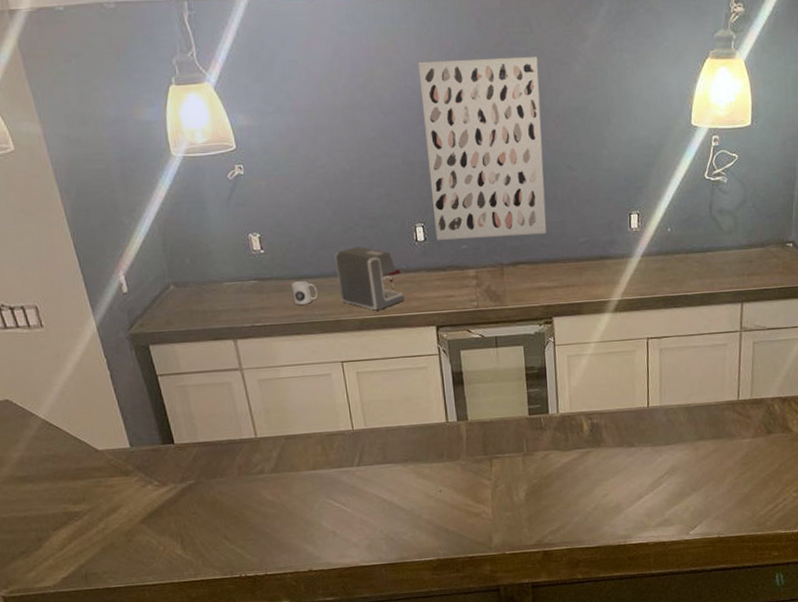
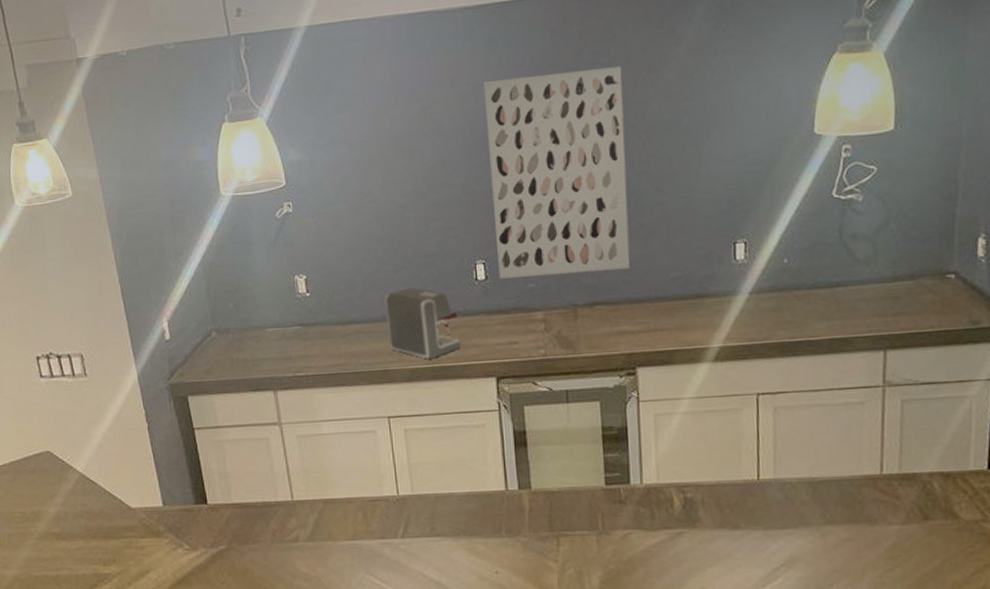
mug: present [291,280,319,305] -> none [337,325,366,353]

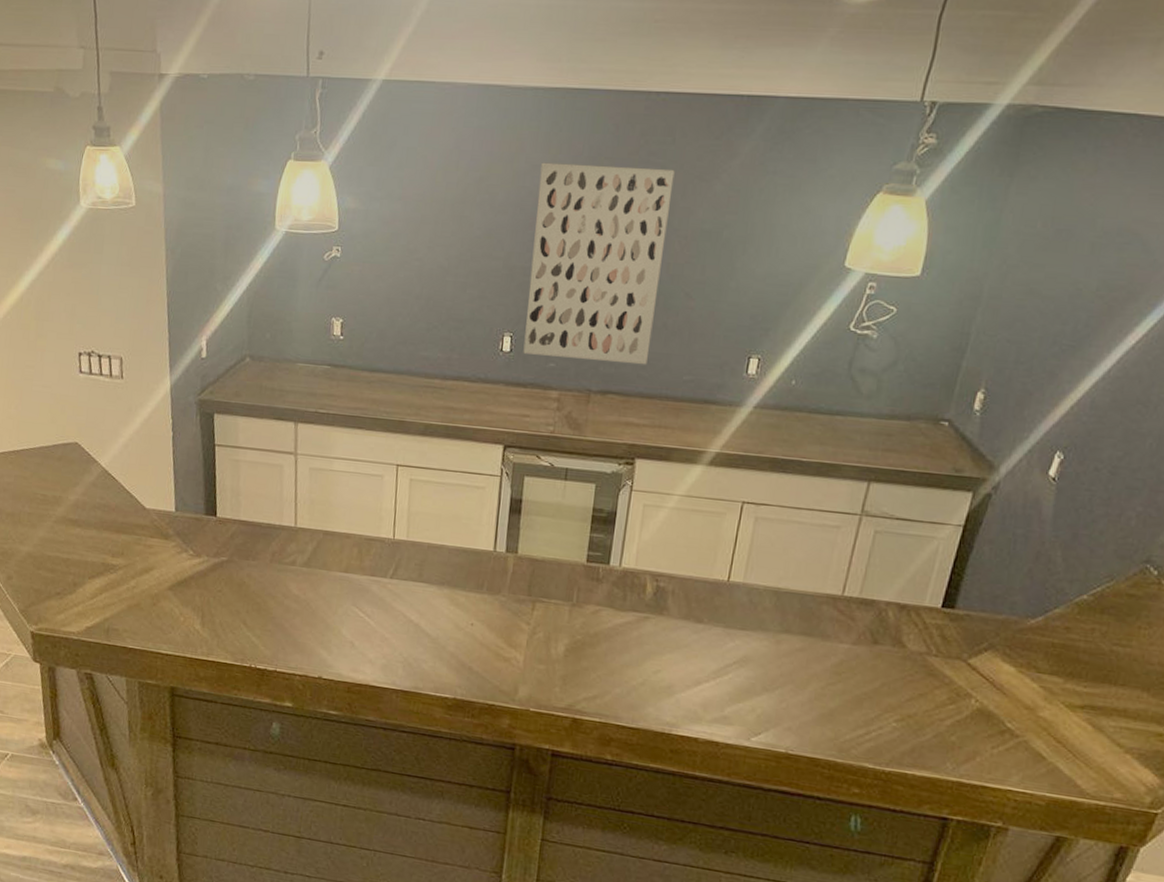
coffee maker: present [384,287,460,359] -> none [410,347,478,418]

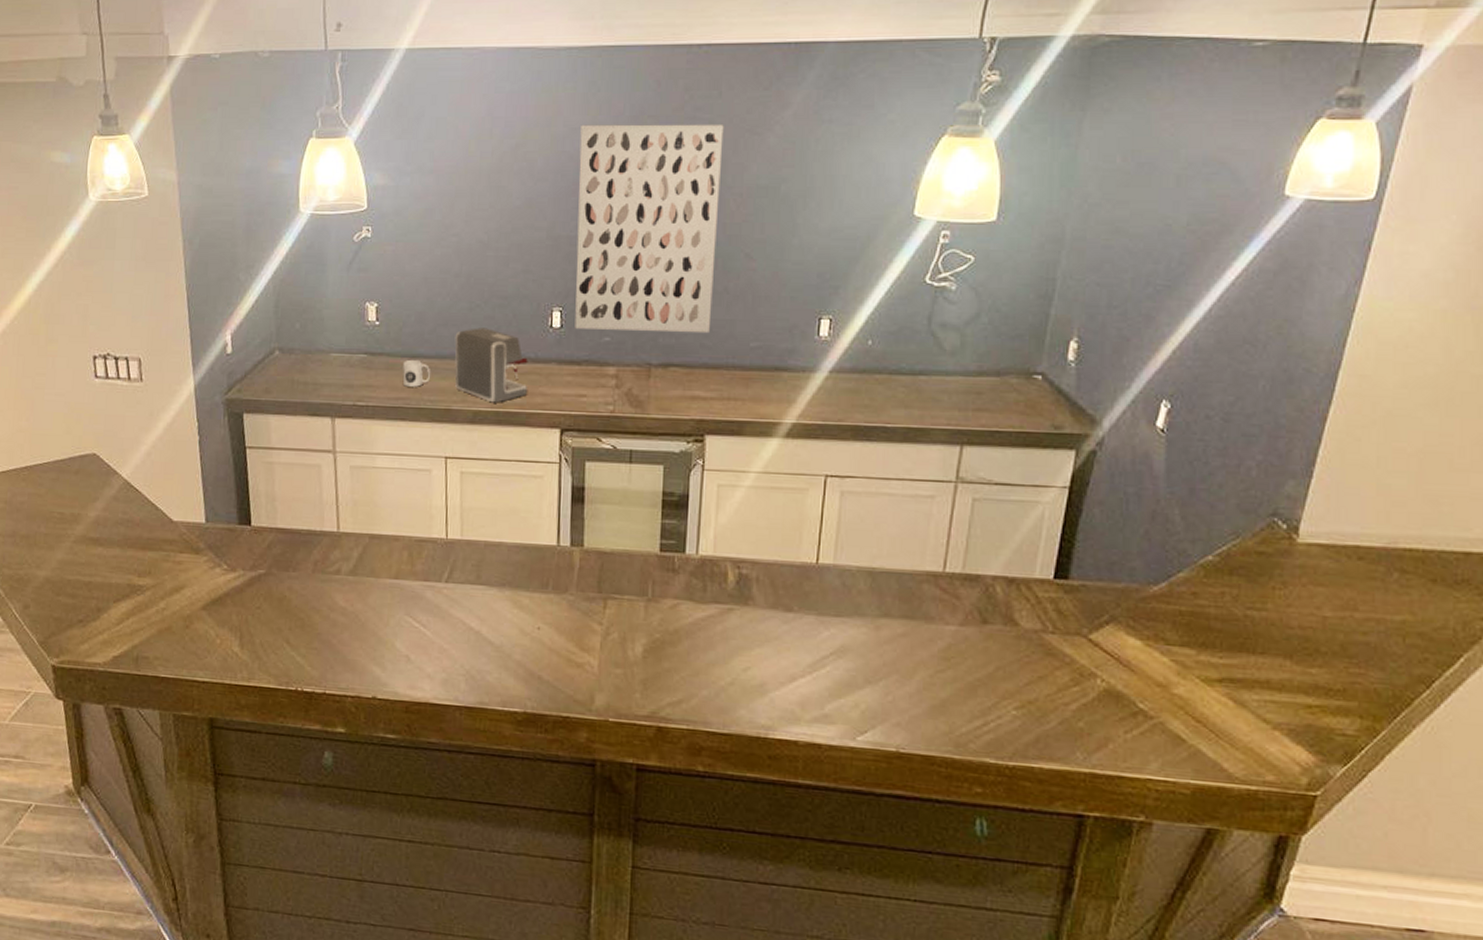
mug: none [362,373,389,399] -> present [402,359,431,387]
coffee maker: none [410,347,478,418] -> present [454,328,528,403]

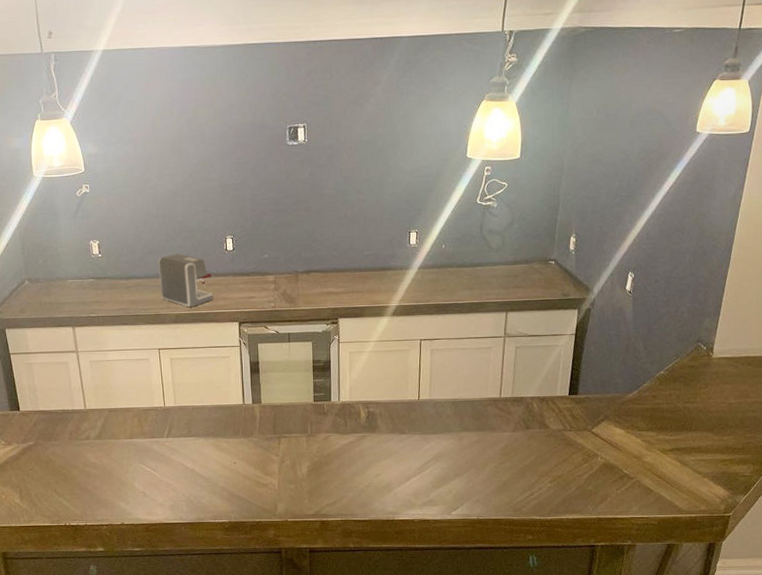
mug: present [402,359,431,387] -> none [122,280,143,300]
wall art: present [575,124,724,334] -> none [235,98,337,250]

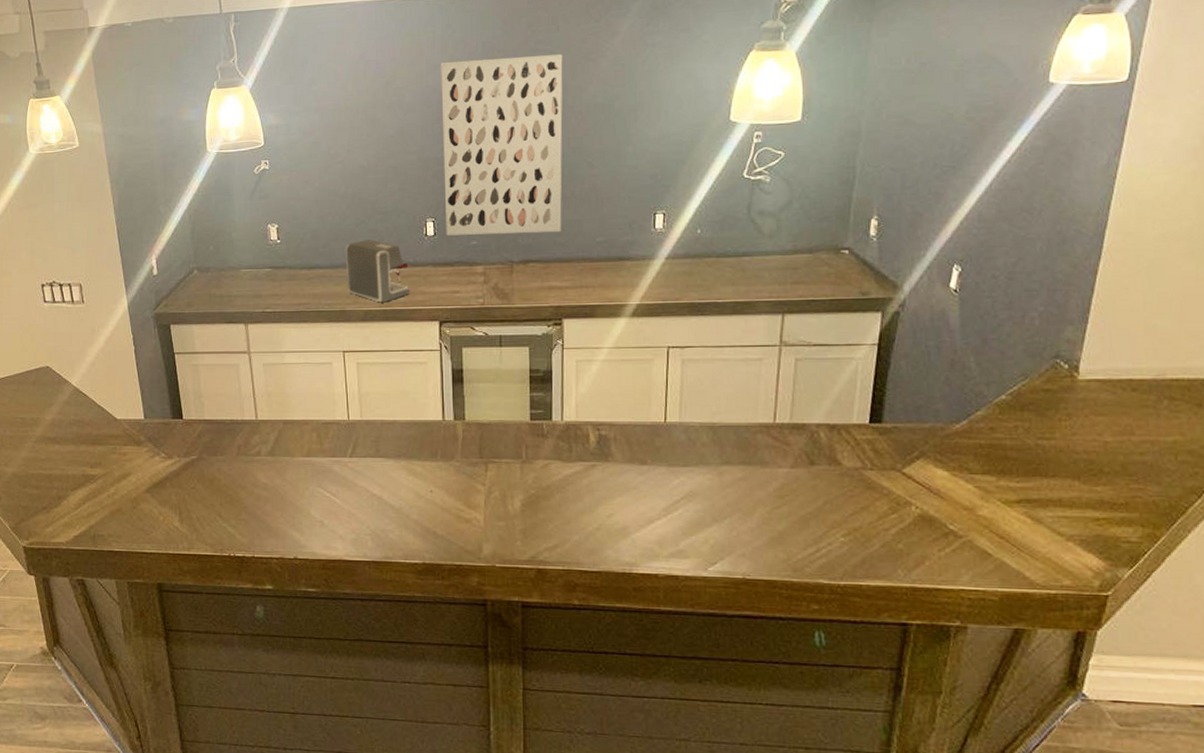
wall art: none [235,98,337,250] -> present [441,53,563,236]

